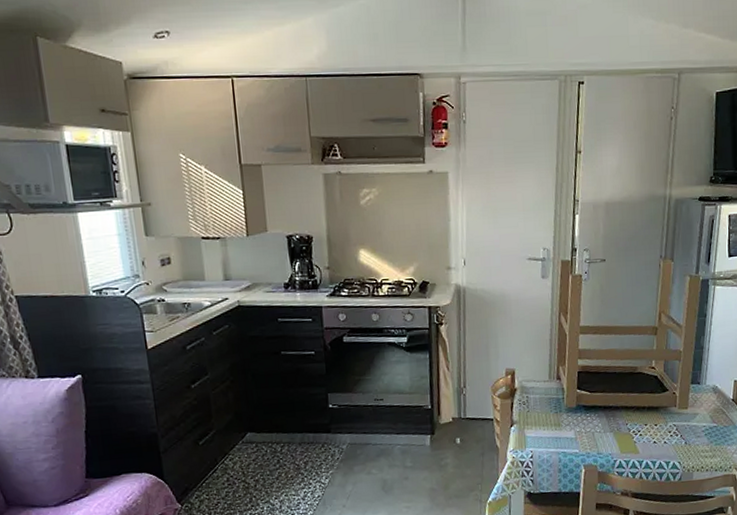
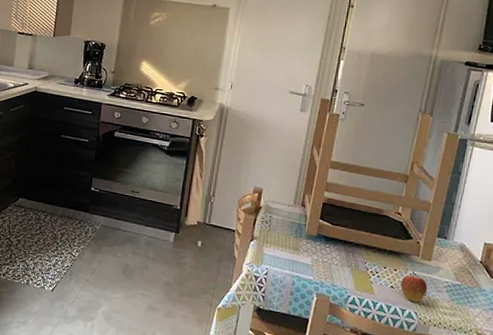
fruit: none [662,422,688,453] -> present [400,270,428,302]

